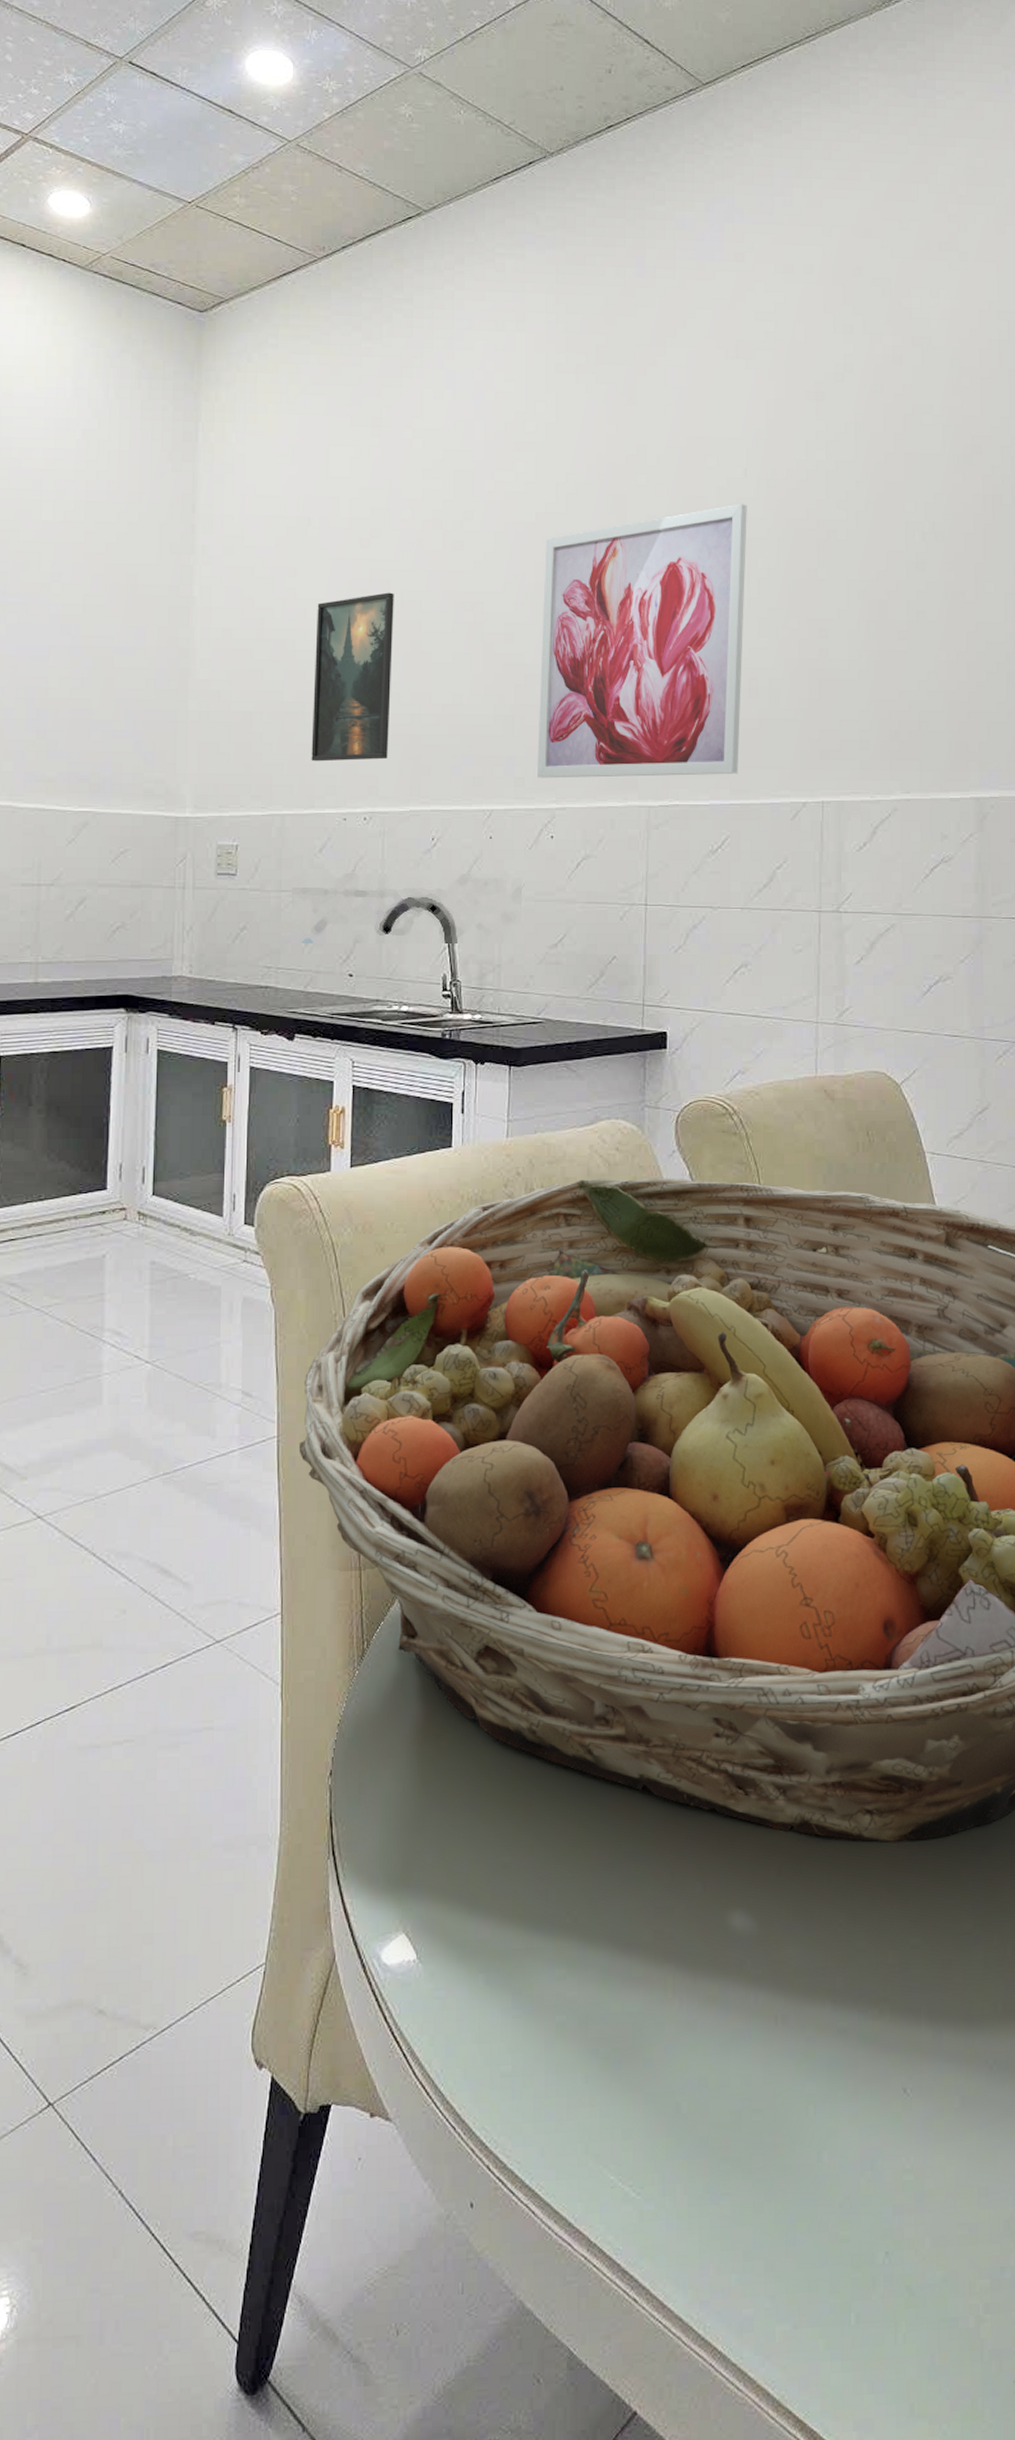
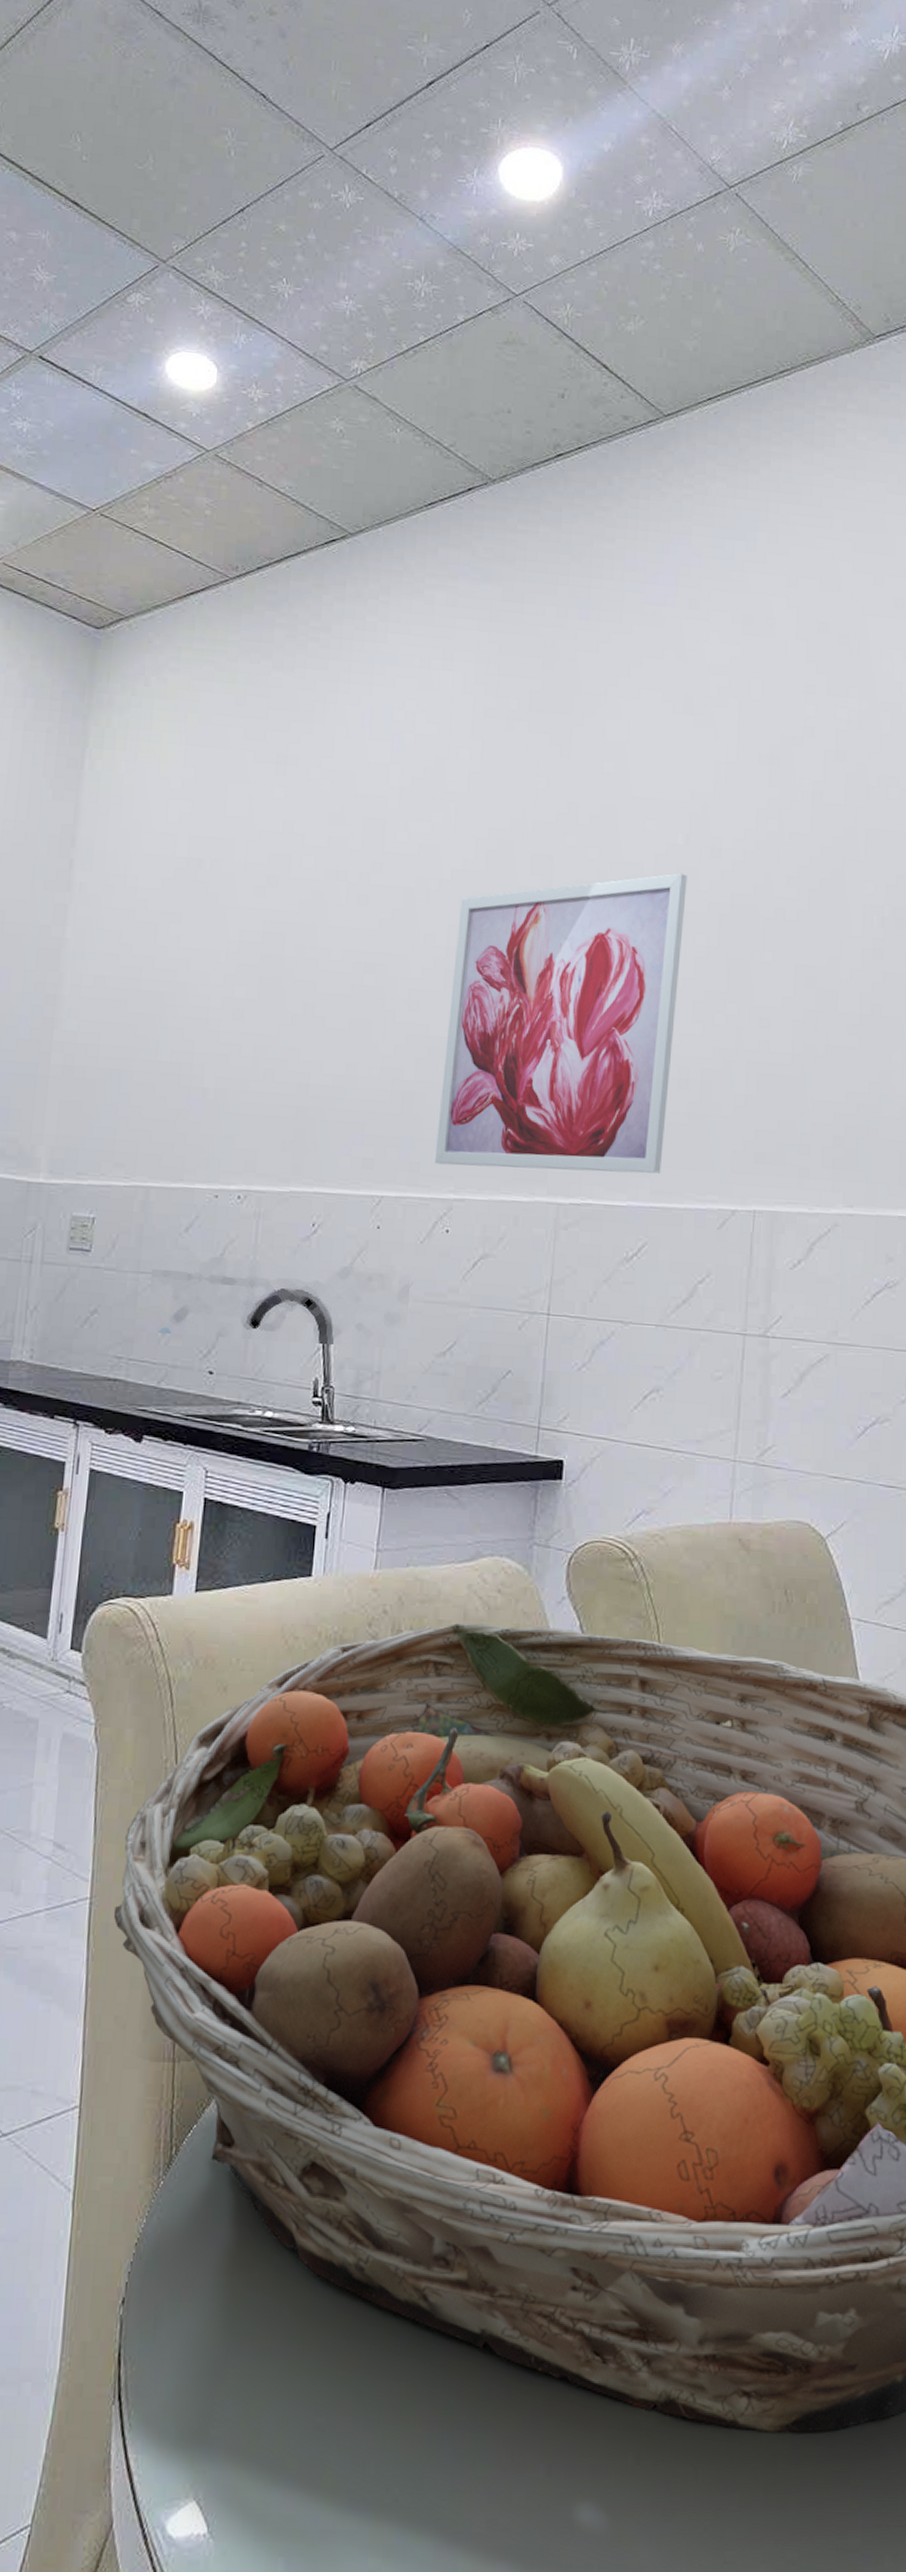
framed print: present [311,592,394,762] -> none [183,947,289,1133]

